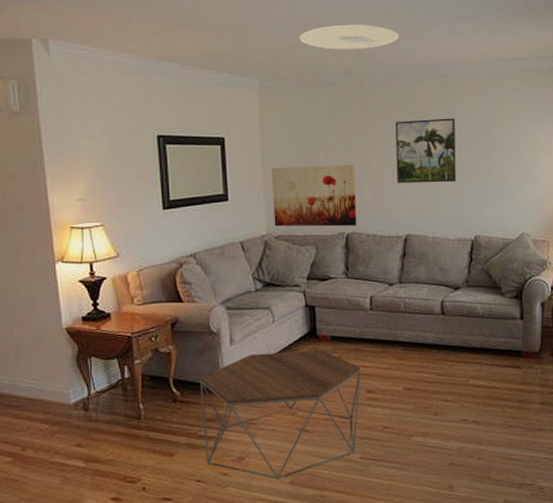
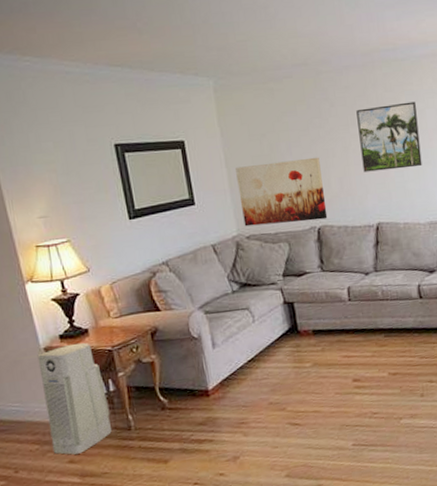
air purifier: none [58,326,122,438] -> present [37,342,112,455]
coffee table: present [199,350,361,480] -> none [185,344,348,474]
ceiling light: present [300,24,399,50] -> none [250,12,352,41]

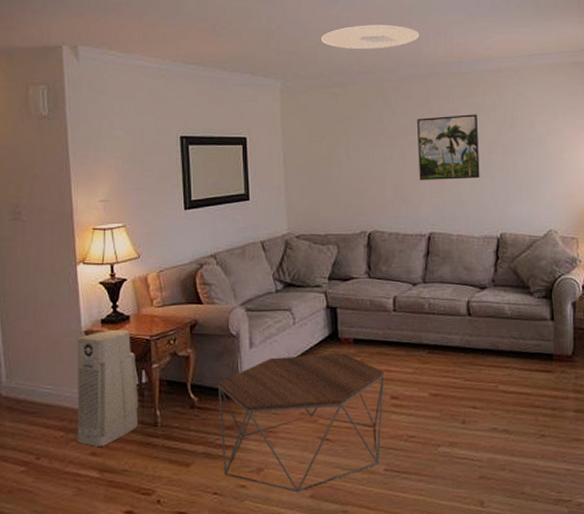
coffee table: none [185,344,348,474] -> present [217,353,385,493]
wall art: present [235,157,328,227] -> none [293,162,379,226]
ceiling light: none [250,12,352,41] -> present [321,24,420,50]

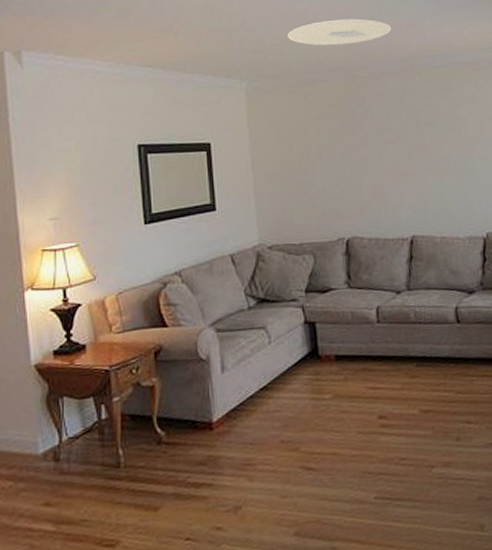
air purifier: present [77,329,139,446] -> none [26,360,99,496]
coffee table: present [217,353,385,493] -> none [187,371,371,531]
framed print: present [417,114,480,181] -> none [393,109,462,181]

